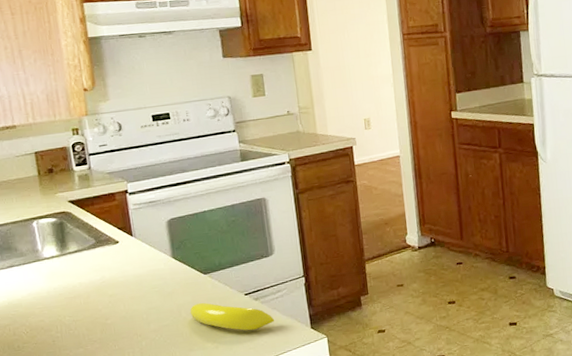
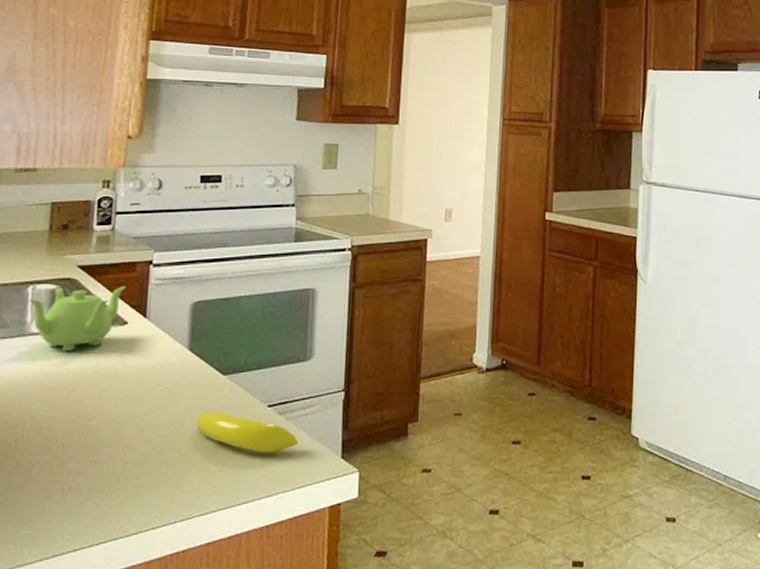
teapot: none [36,212,111,269] -> present [29,285,126,351]

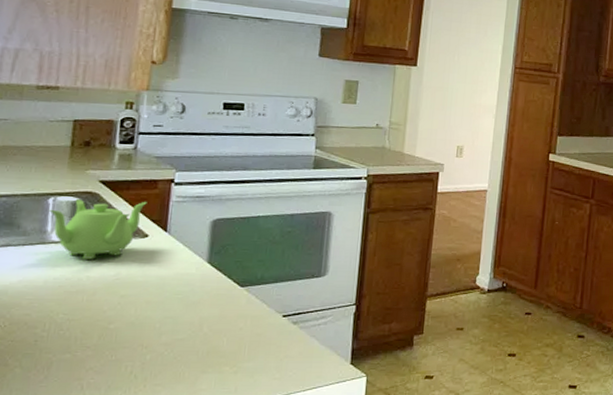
banana: present [196,410,299,454] -> none [213,318,311,358]

